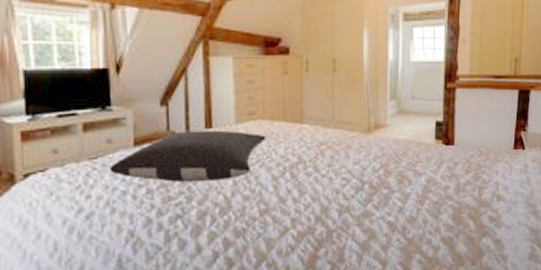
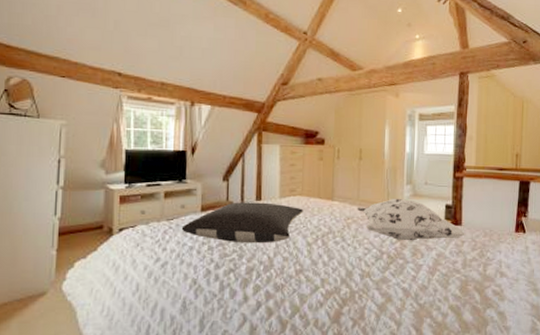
decorative pillow: none [332,116,460,167] -> present [357,198,466,241]

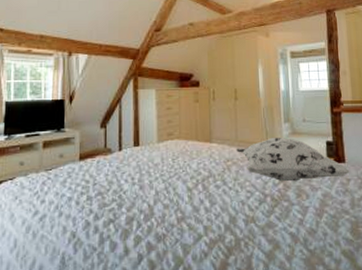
pillow: present [181,202,303,244] -> none [60,148,182,192]

